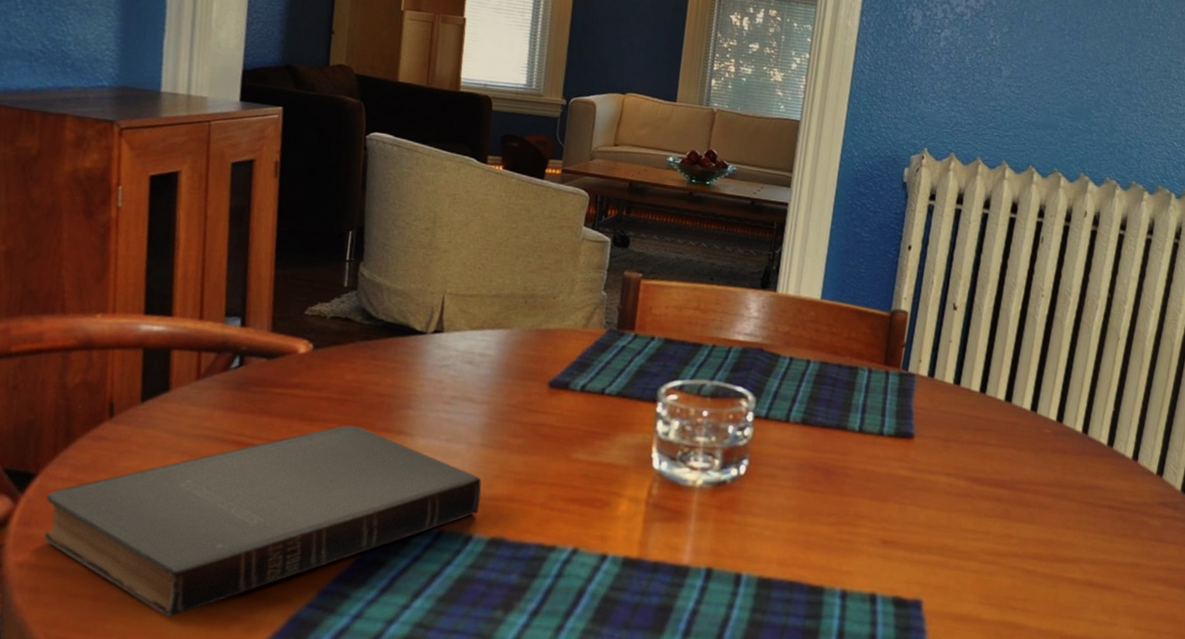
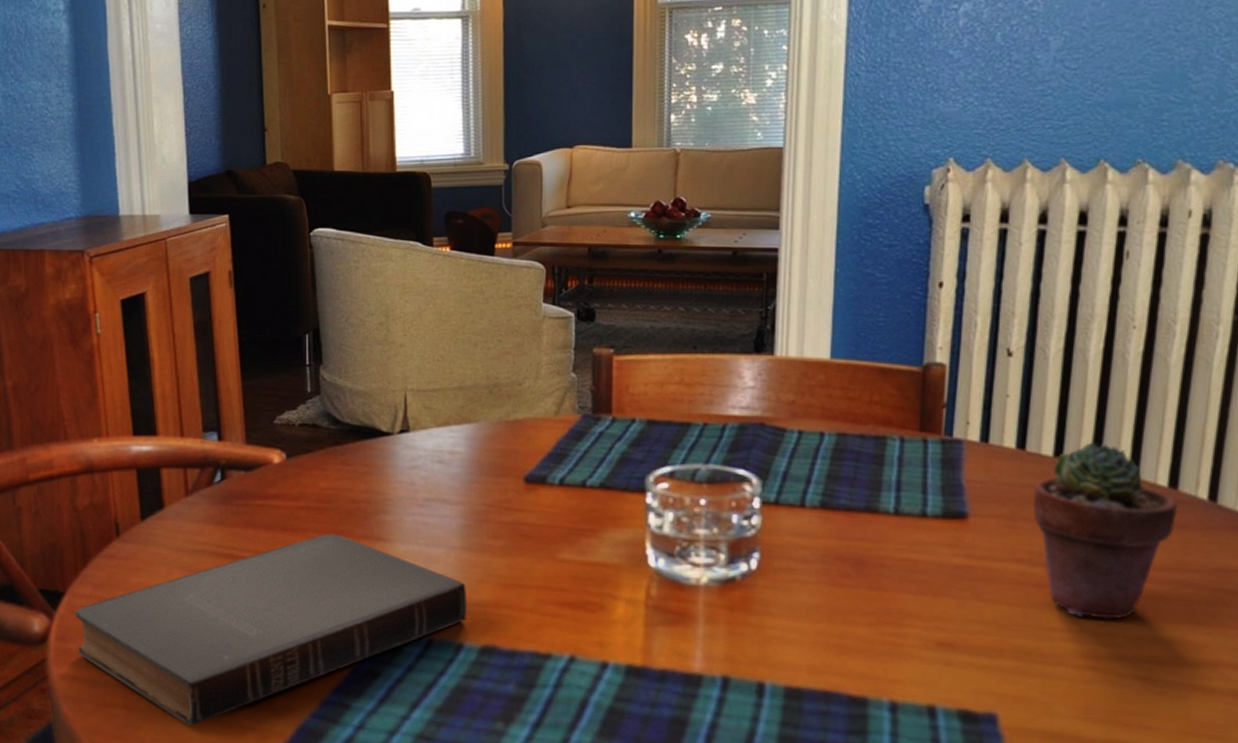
potted succulent: none [961,382,1062,524] -> present [1032,442,1178,620]

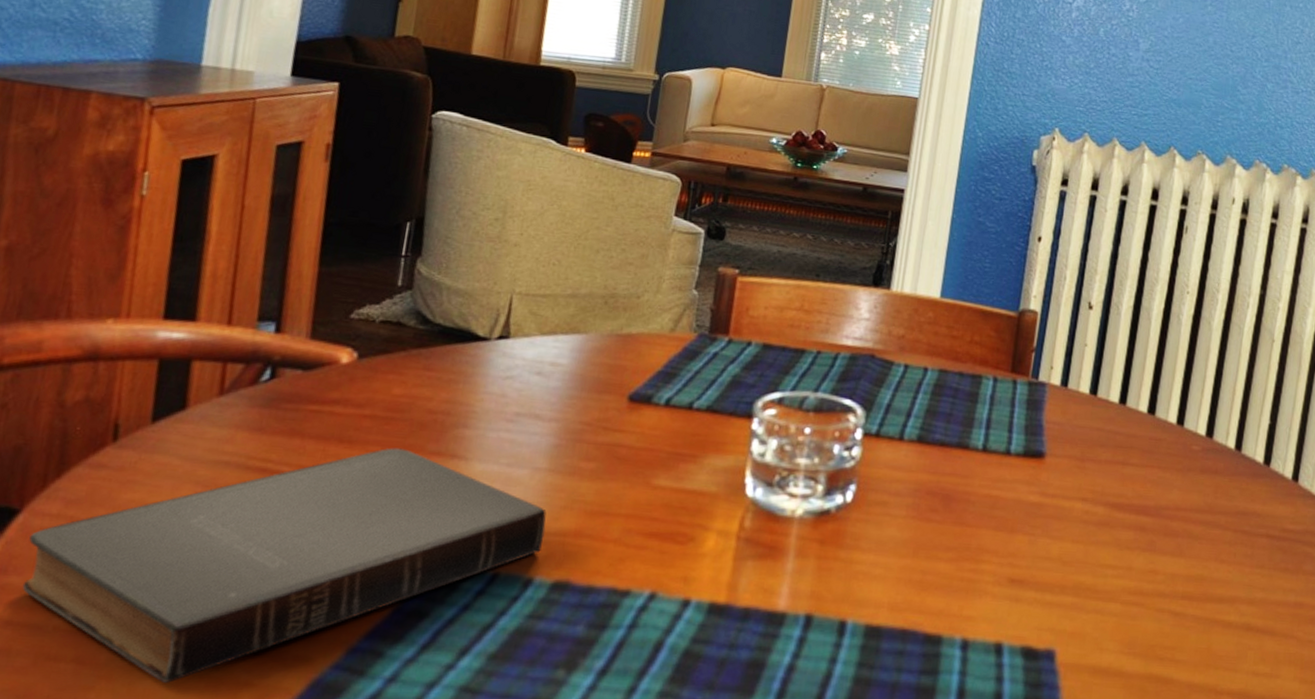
potted succulent: present [1032,442,1178,620] -> none [1098,392,1212,558]

